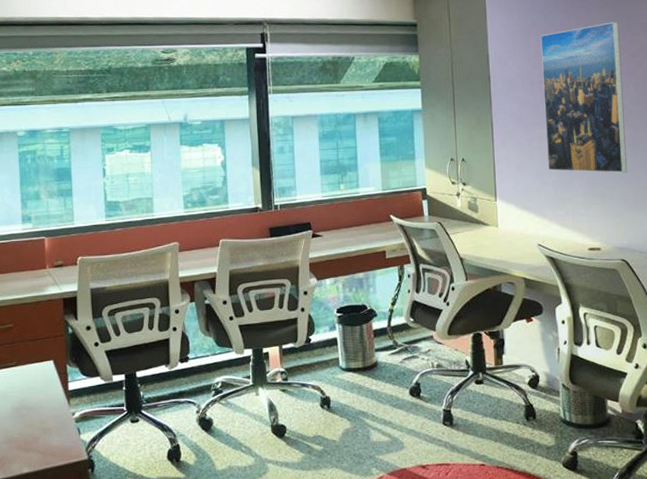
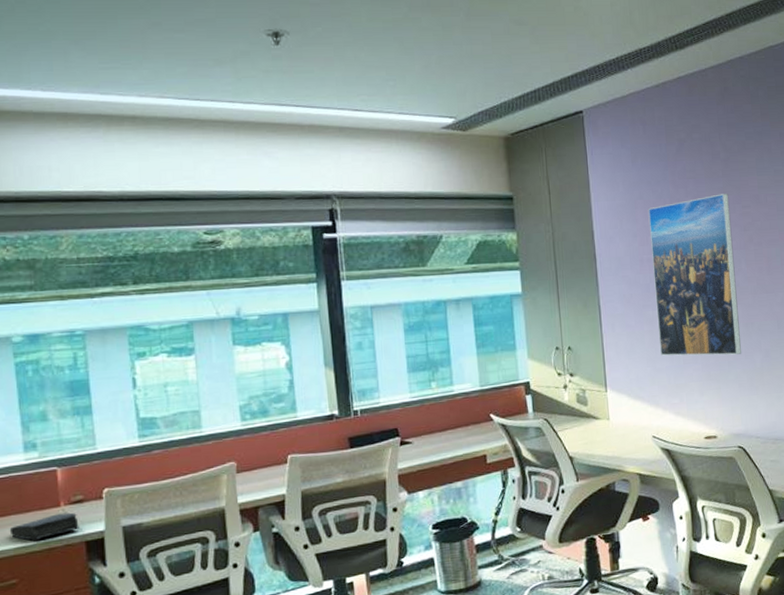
book: none [9,274,59,294] -> present [9,512,79,540]

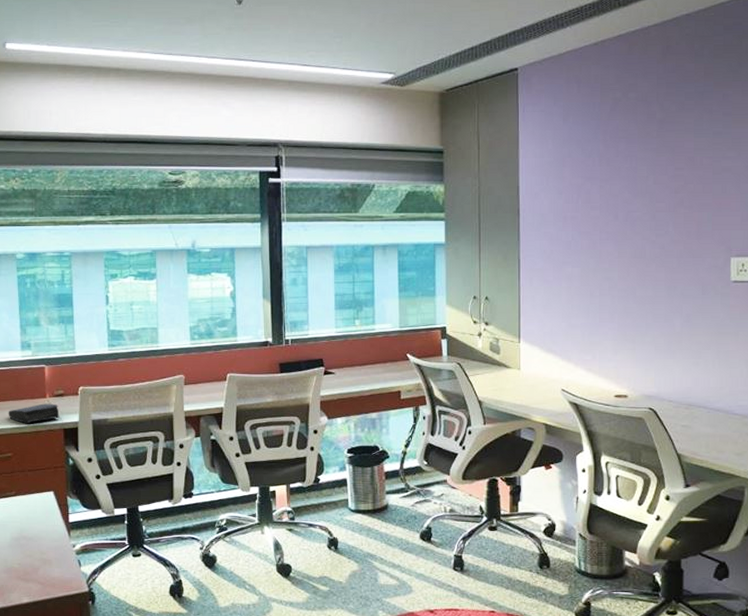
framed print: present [647,193,741,356] -> none [575,155,662,317]

